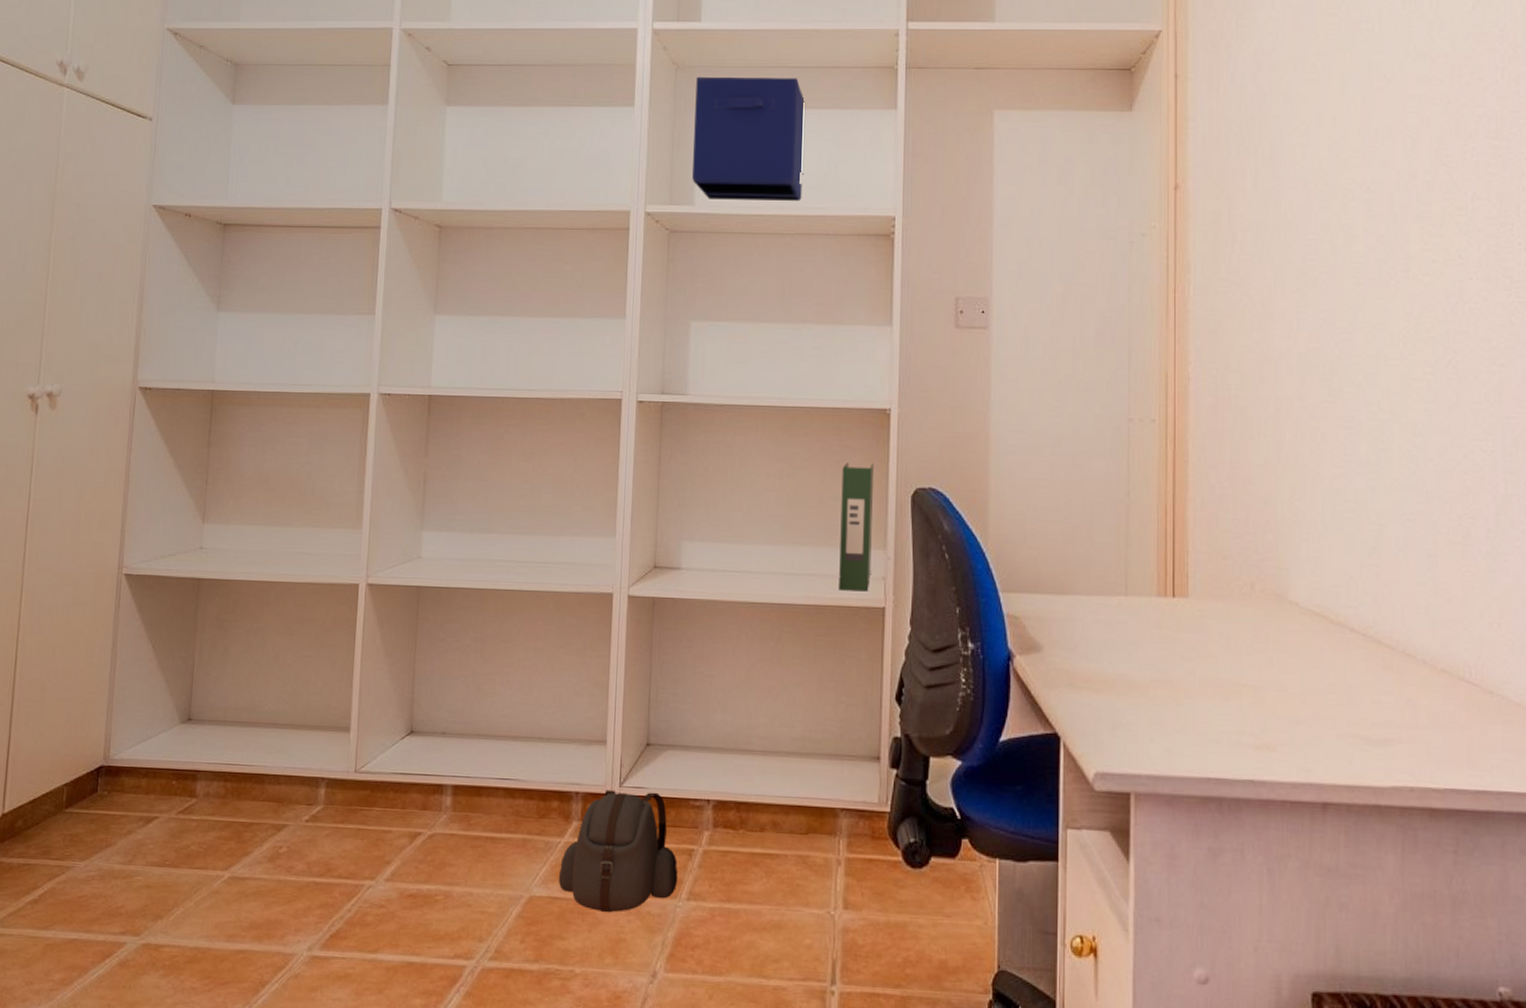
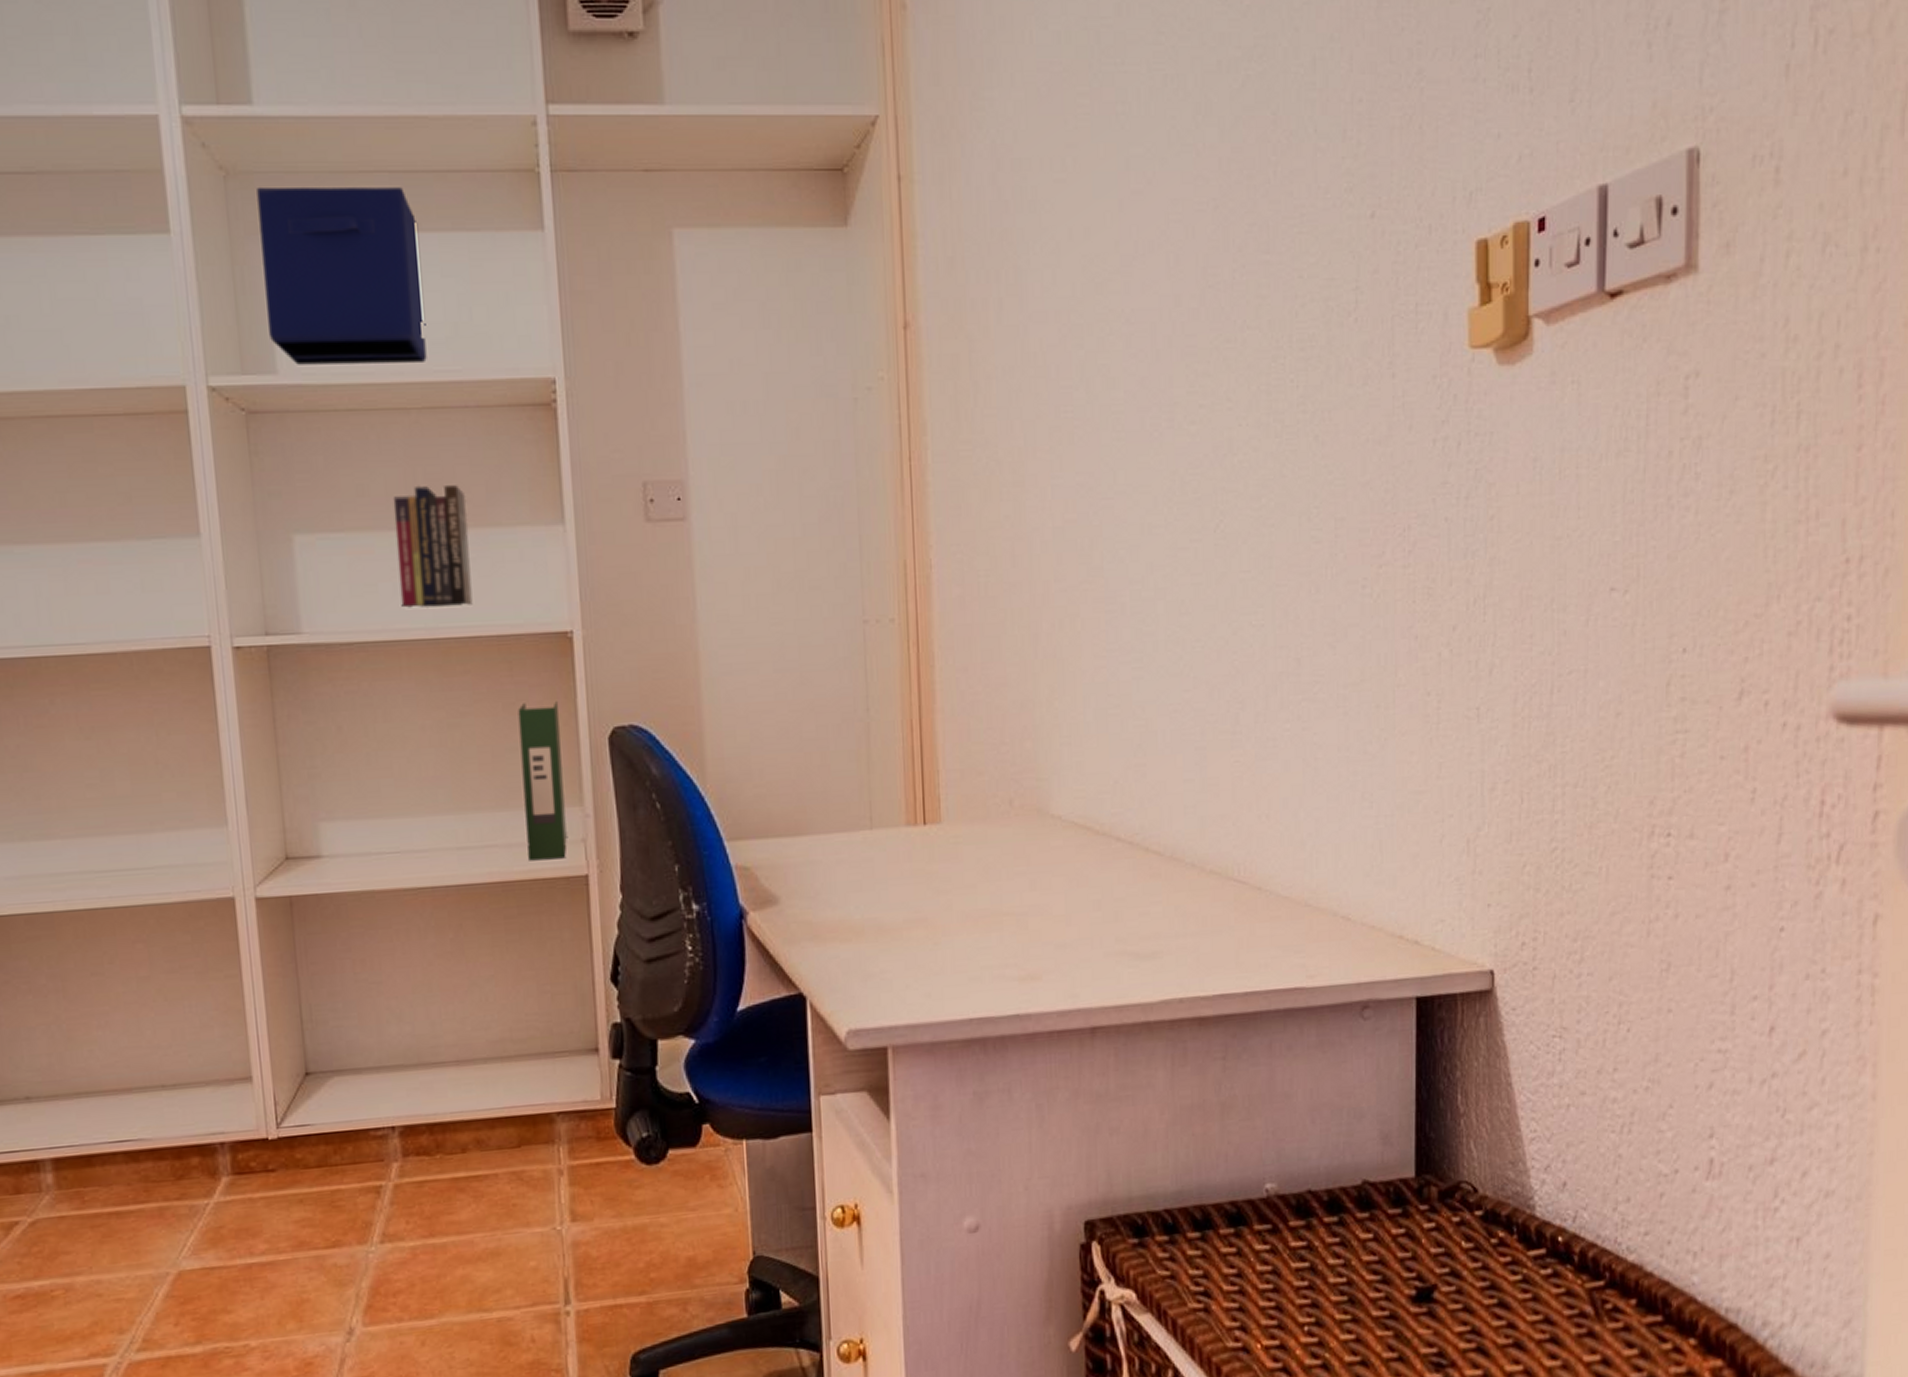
backpack: present [558,789,679,913] -> none [212,1128,366,1275]
books: none [763,291,819,383] -> present [393,485,473,609]

